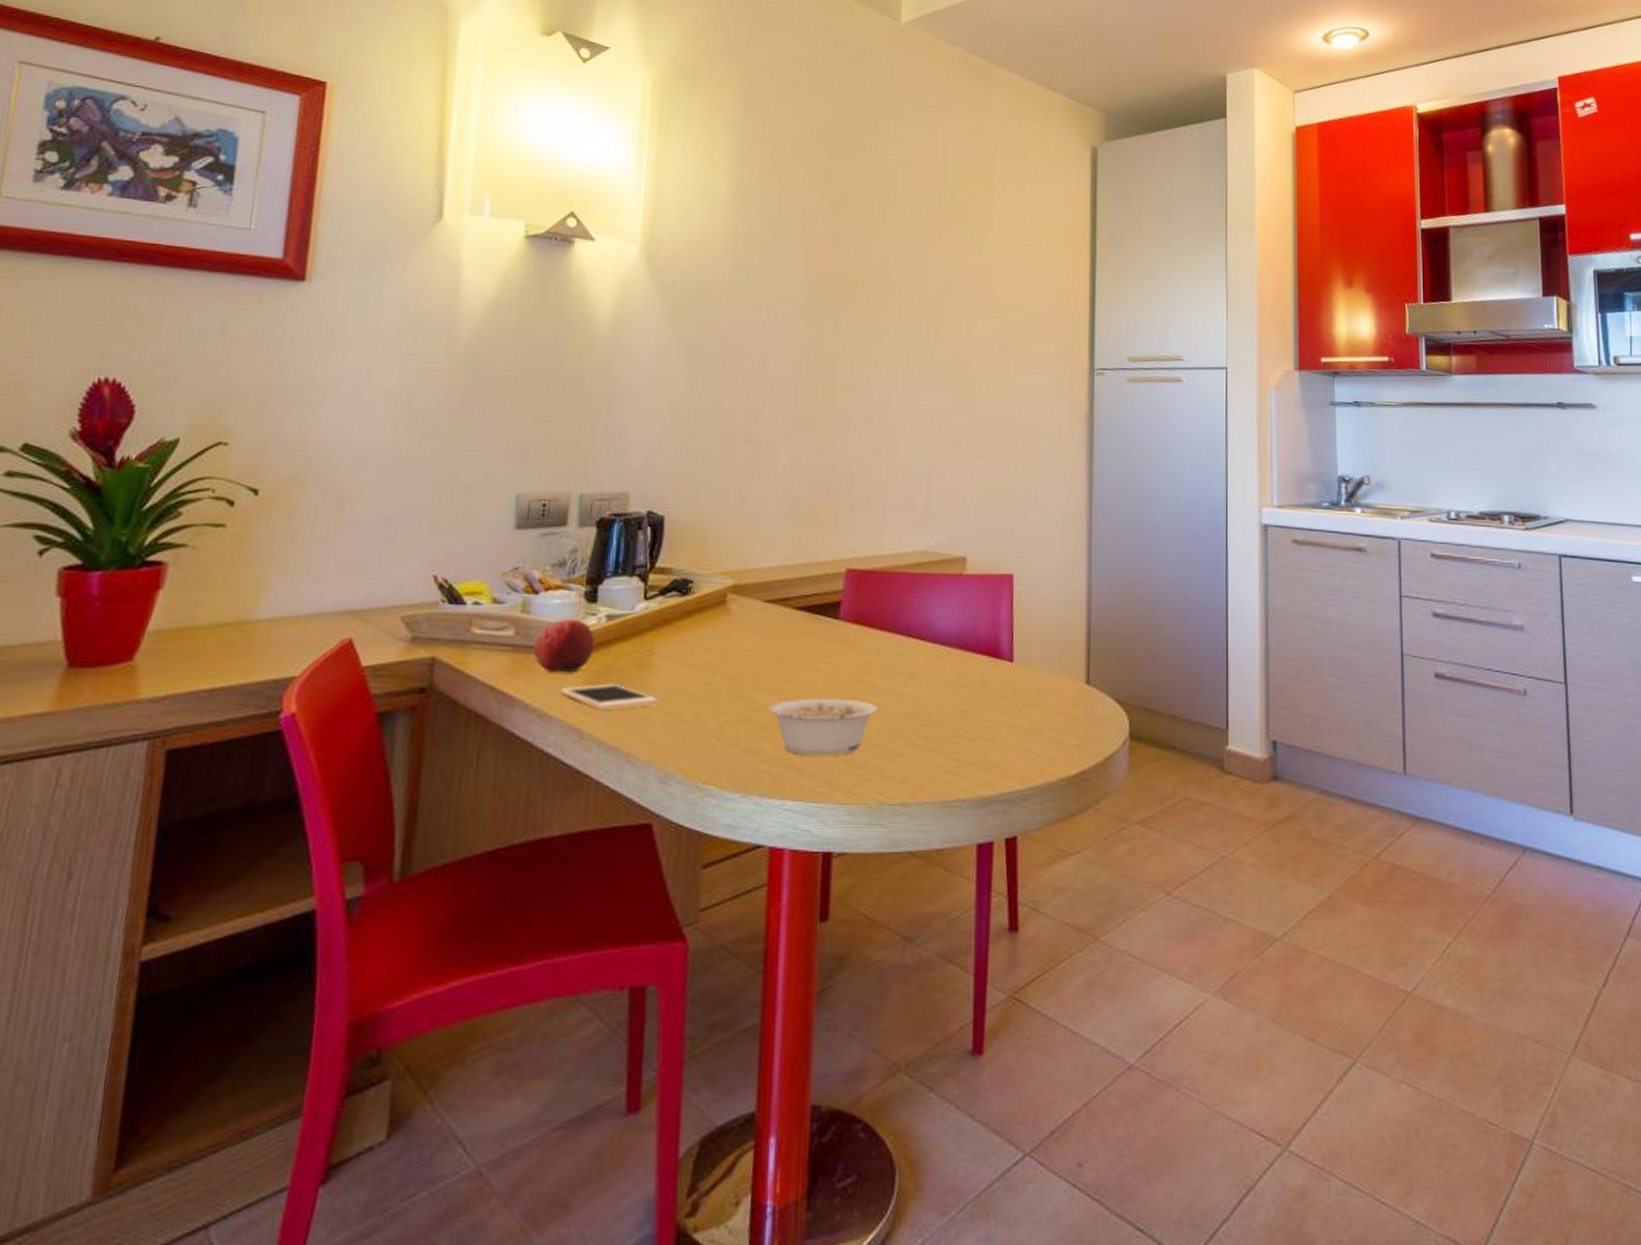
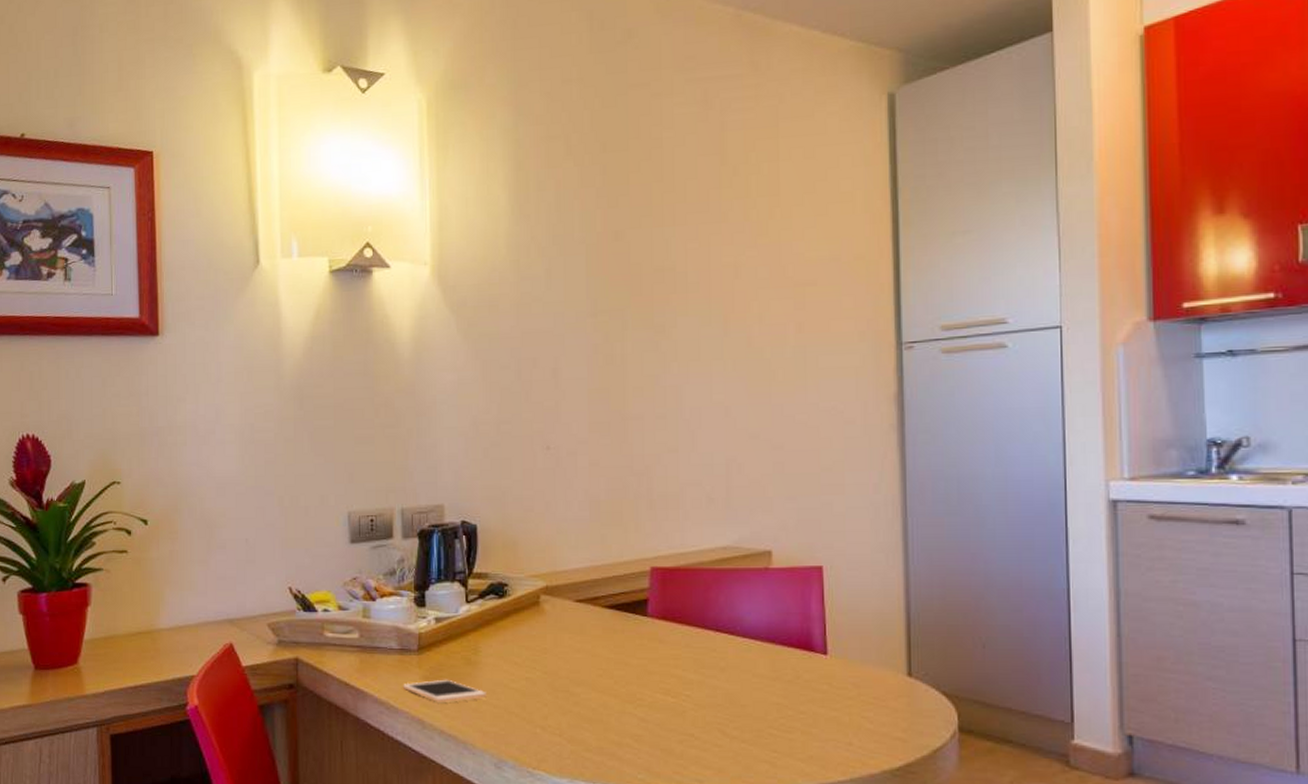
apple: present [532,618,596,673] -> none [376,621,428,670]
legume: present [769,698,878,756] -> none [588,691,691,746]

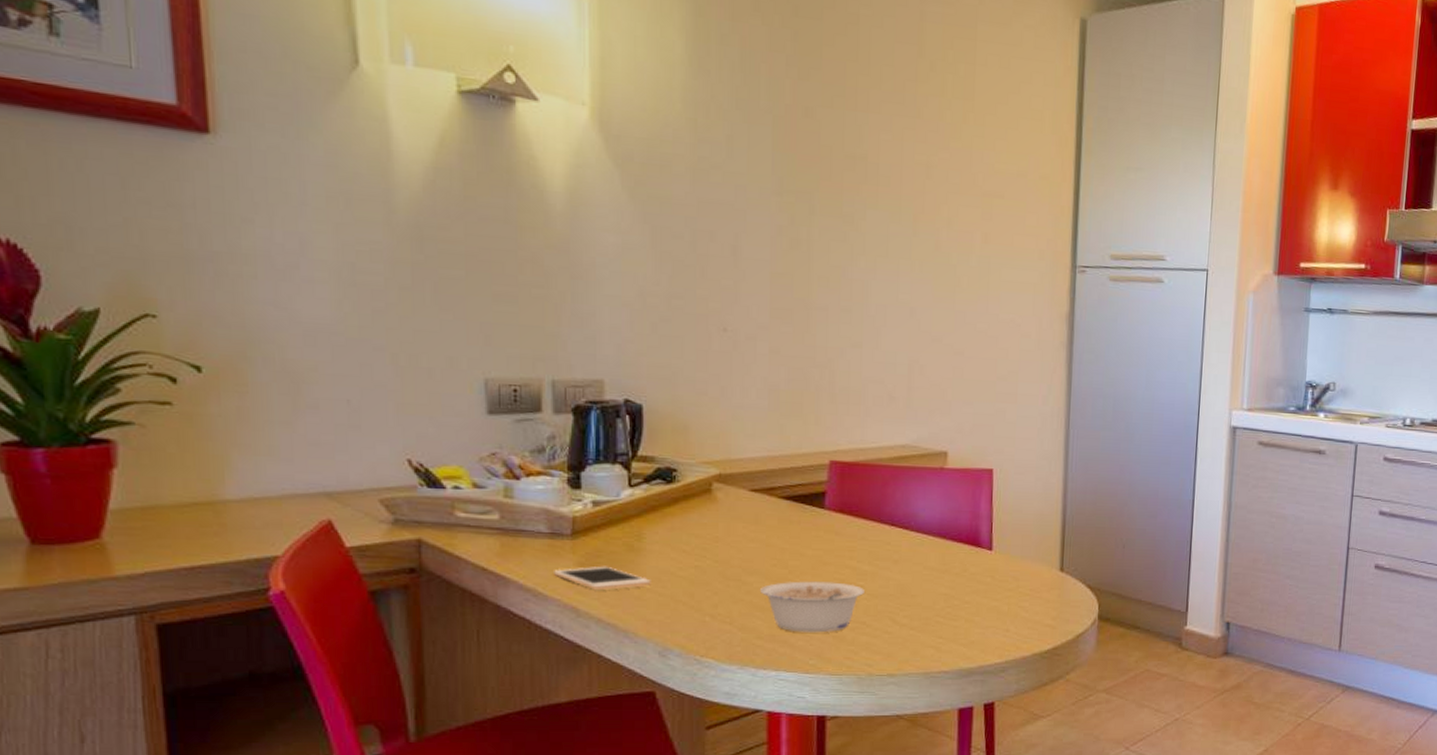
legume: none [588,691,691,746] -> present [760,581,864,633]

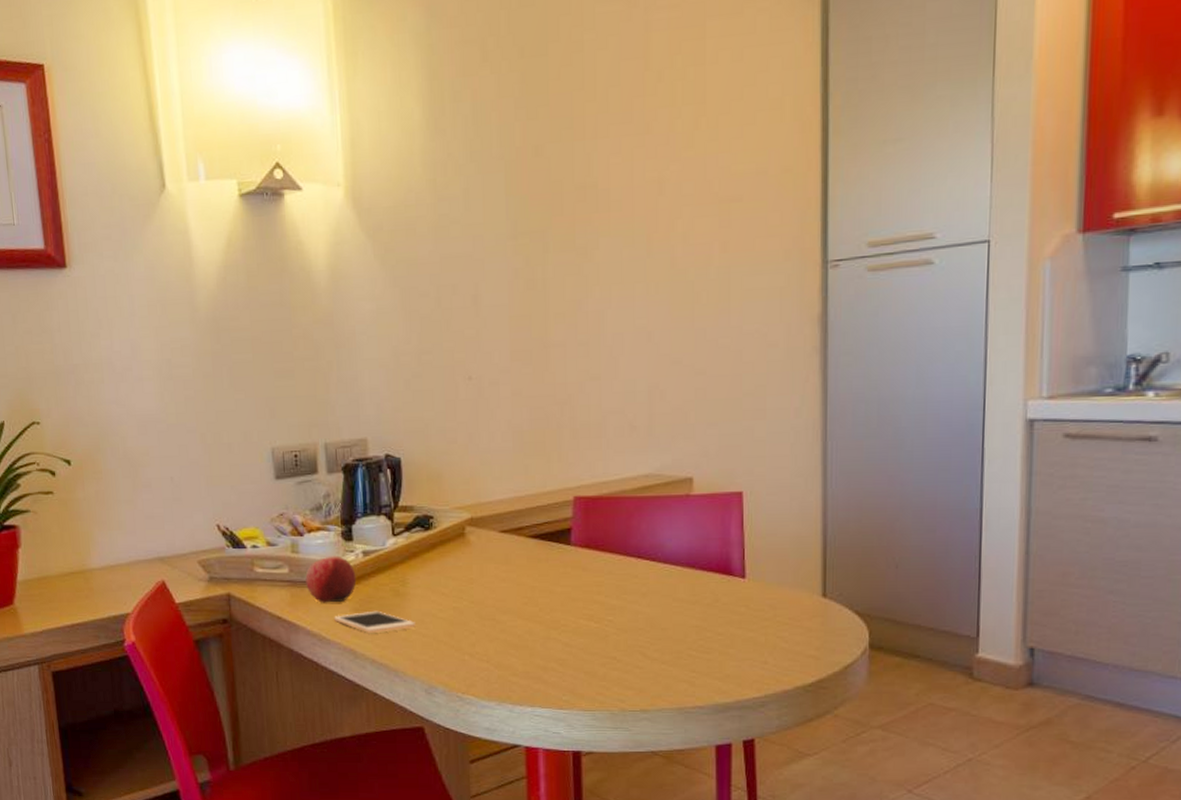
apple: none [520,503,583,556] -> present [305,556,357,603]
legume: present [760,581,864,633] -> none [514,618,614,669]

